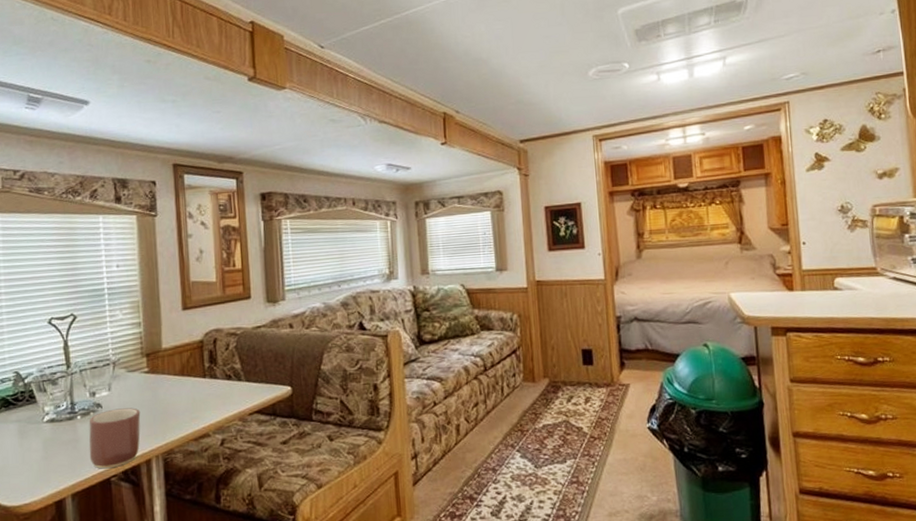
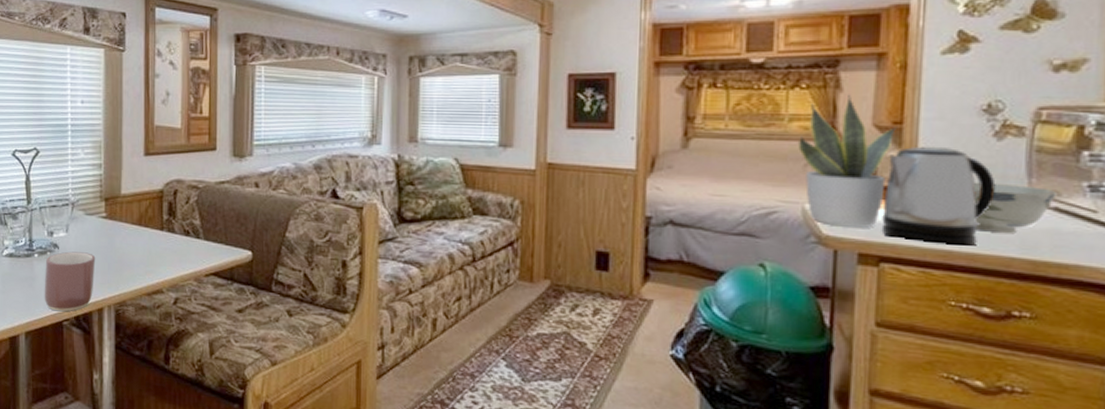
potted plant: none [719,206,784,308] -> present [798,94,896,229]
kettle: none [782,240,855,314] -> present [881,146,996,246]
bowl: none [839,263,895,301] -> present [972,182,1059,233]

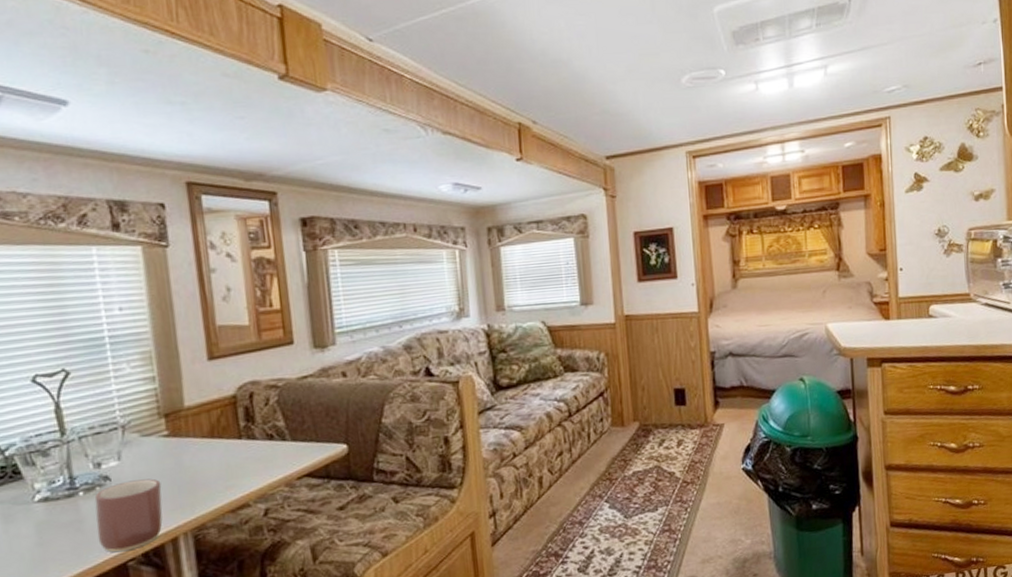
potted plant: present [798,94,896,229] -> none [817,230,882,339]
kettle: present [881,146,996,246] -> none [880,265,949,343]
bowl: present [972,182,1059,233] -> none [935,289,987,328]

